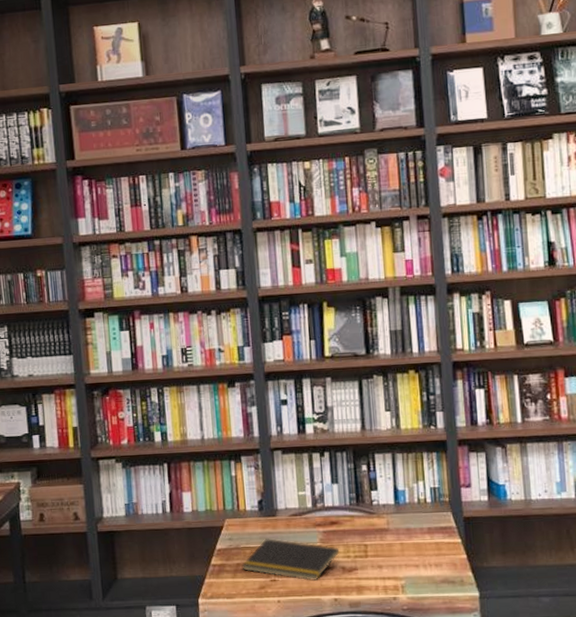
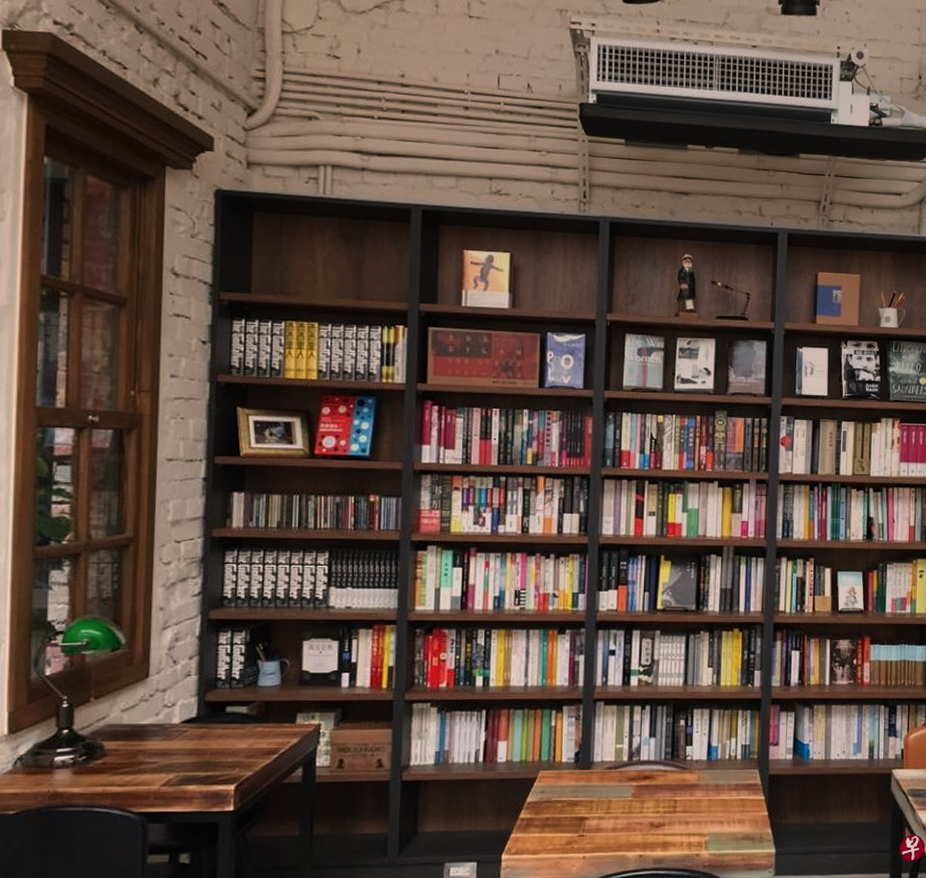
notepad: present [241,538,340,581] -> none [550,791,650,836]

